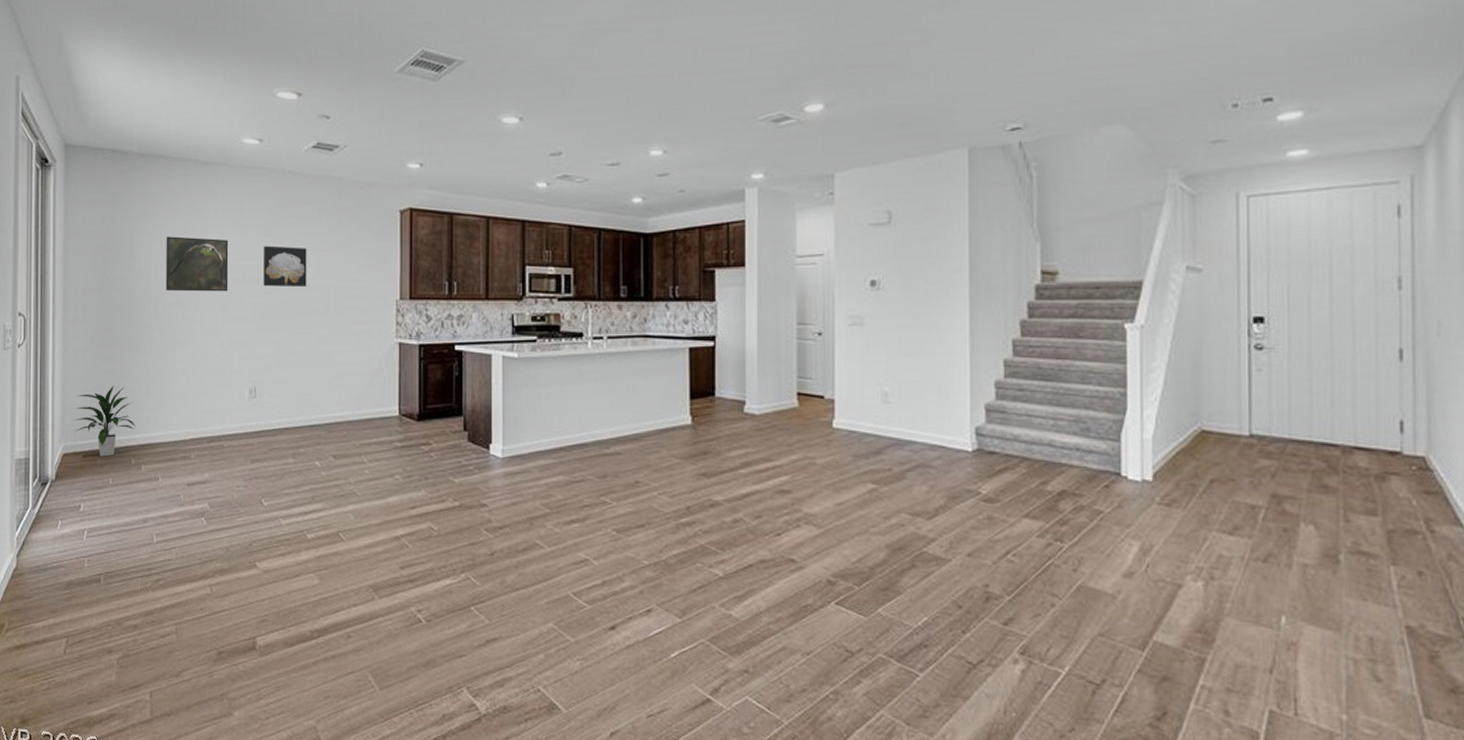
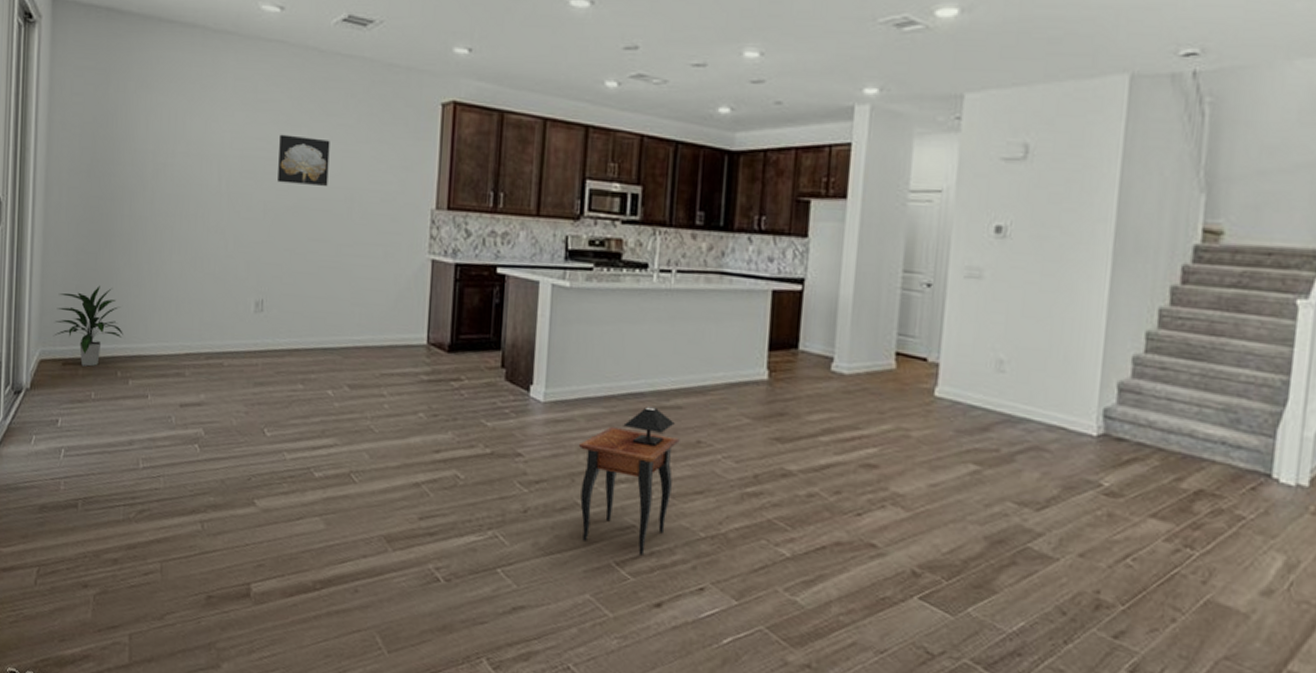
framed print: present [166,236,229,292] -> none [164,115,239,186]
side table: none [535,455,621,585] -> present [579,406,680,556]

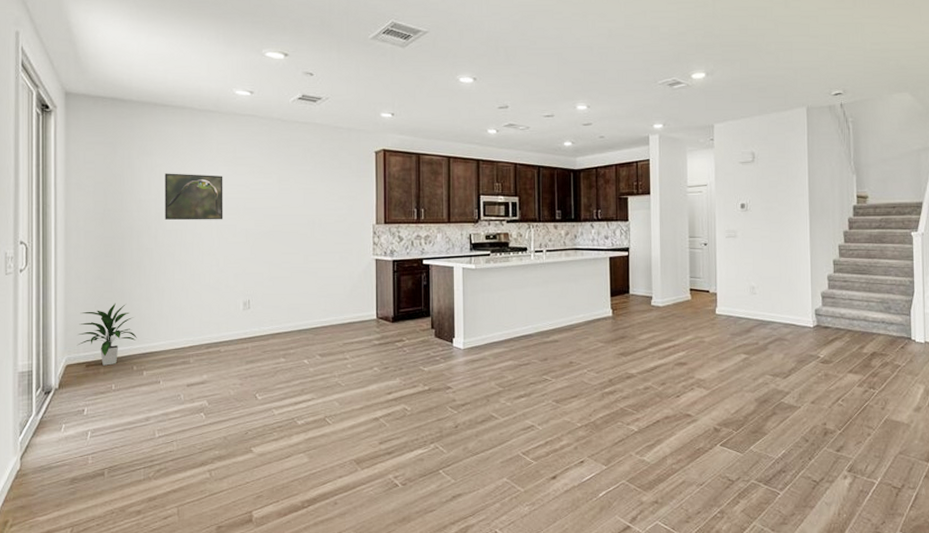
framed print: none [164,115,239,186] -> present [164,173,223,221]
wall art: present [277,134,330,186] -> none [255,180,294,215]
side table: present [579,406,680,556] -> none [491,343,559,445]

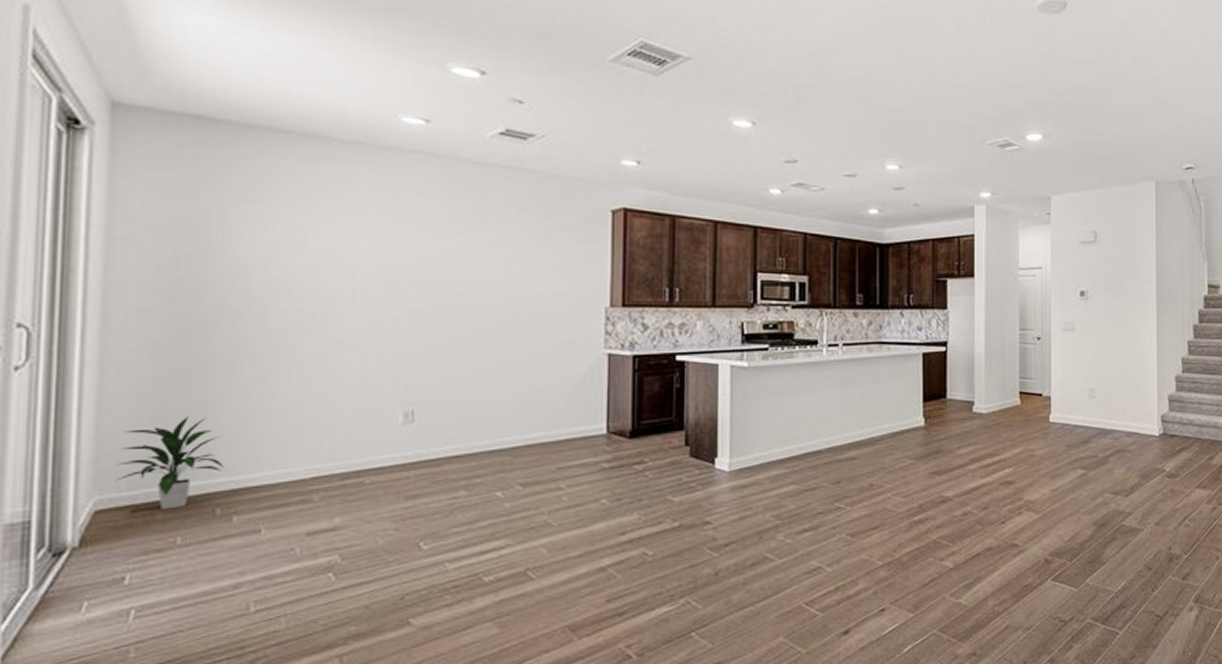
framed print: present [164,173,223,221] -> none [278,228,378,297]

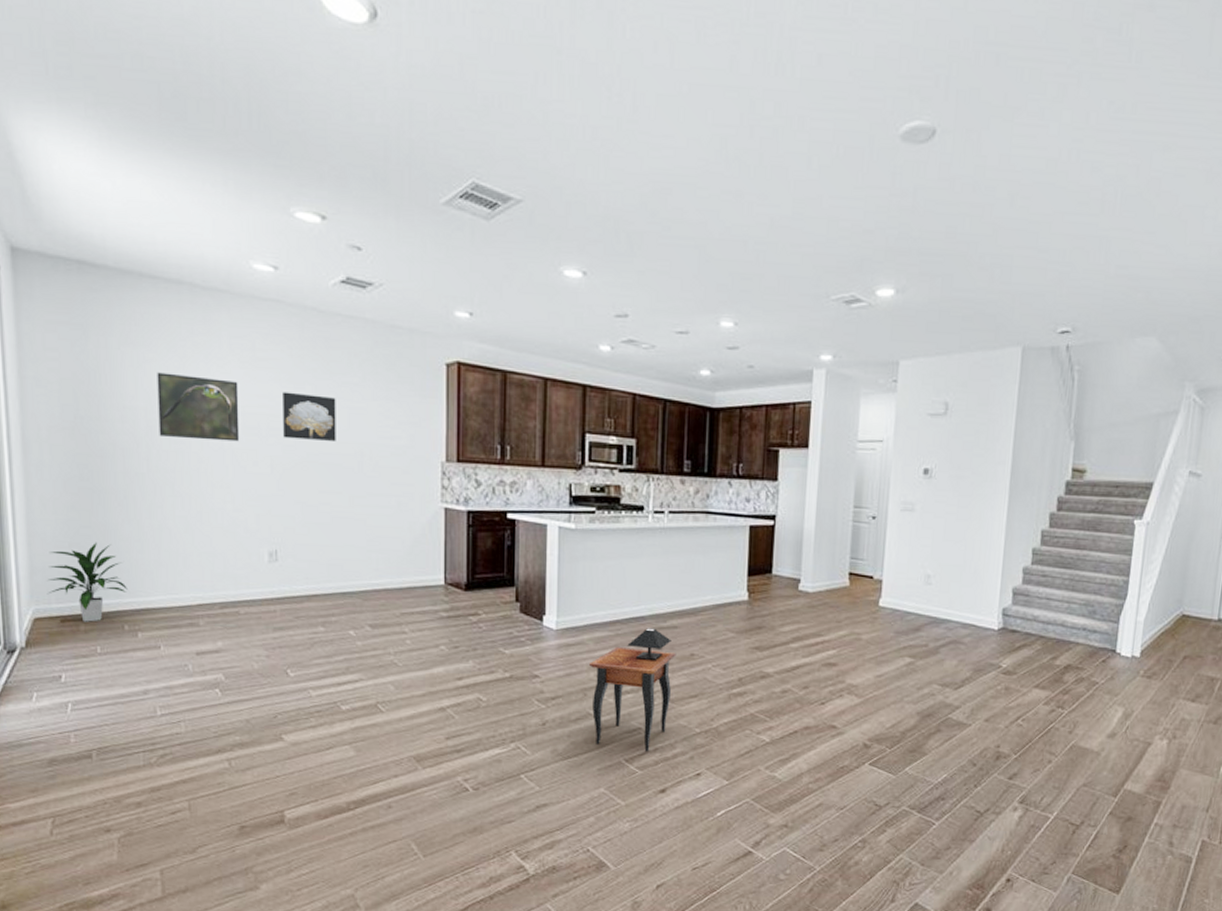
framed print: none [278,228,378,297] -> present [157,372,240,442]
wall art: none [428,243,490,292] -> present [283,392,336,441]
side table: none [765,461,855,592] -> present [590,628,676,752]

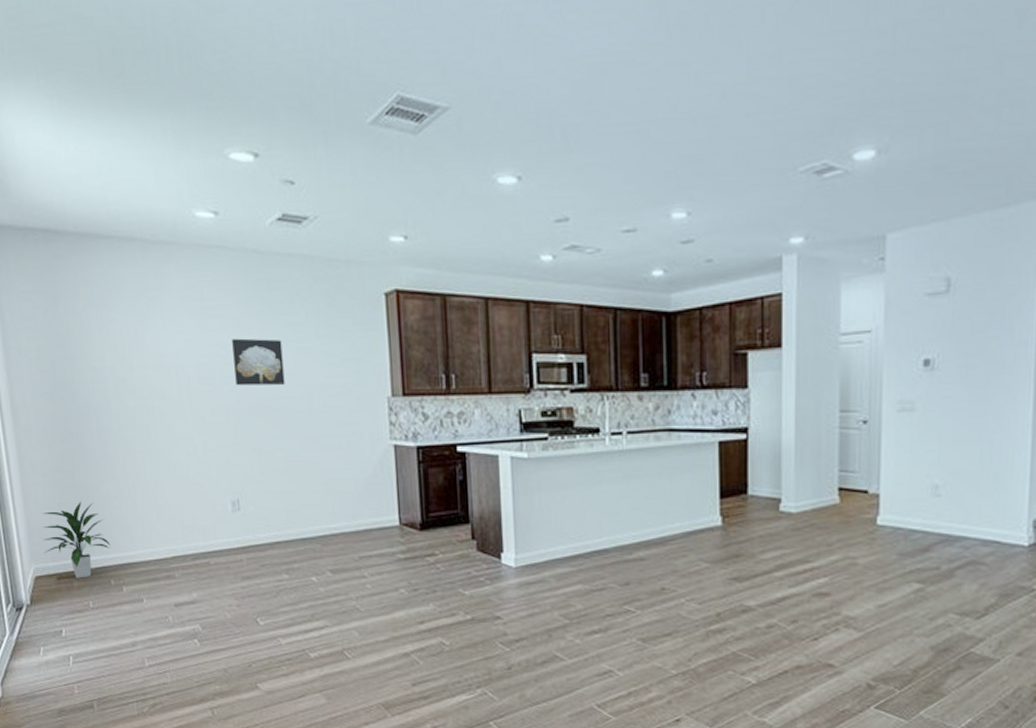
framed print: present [157,372,240,442] -> none [119,330,197,394]
side table: present [590,628,676,752] -> none [553,561,645,696]

